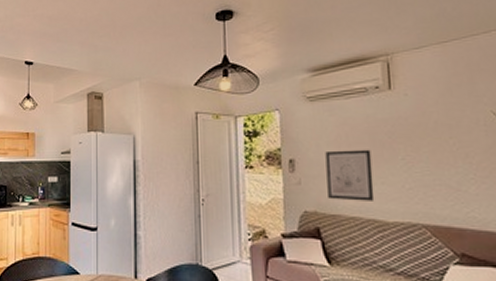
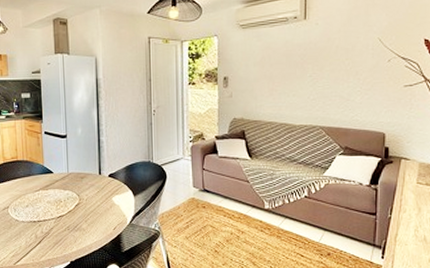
wall art: present [325,149,375,201] -> none [252,68,287,110]

